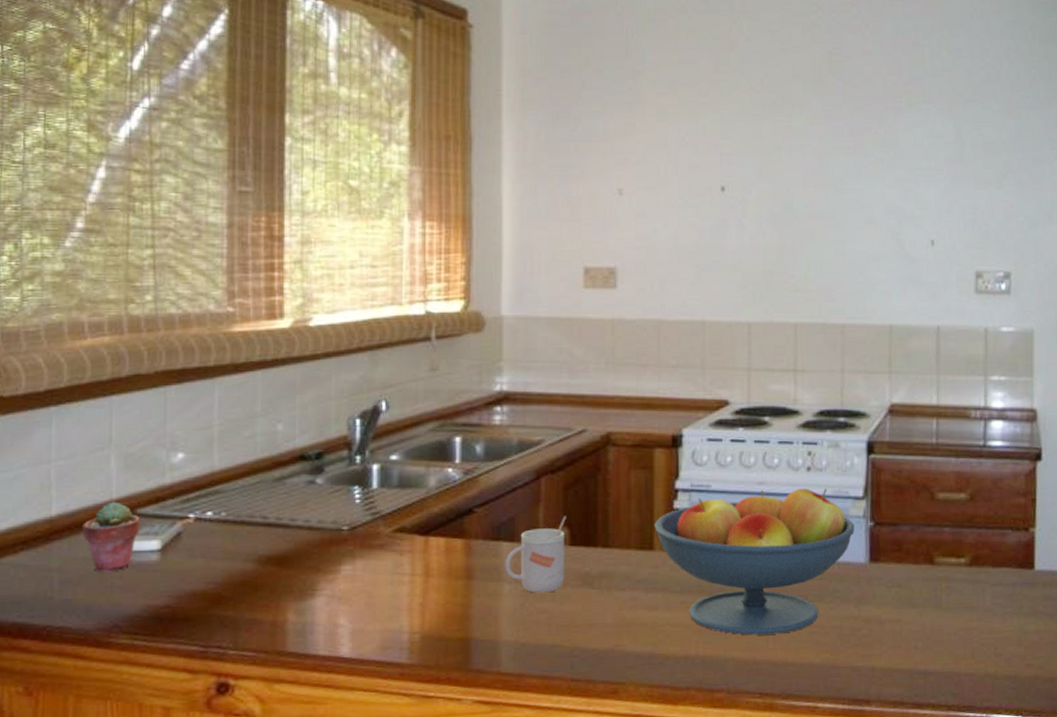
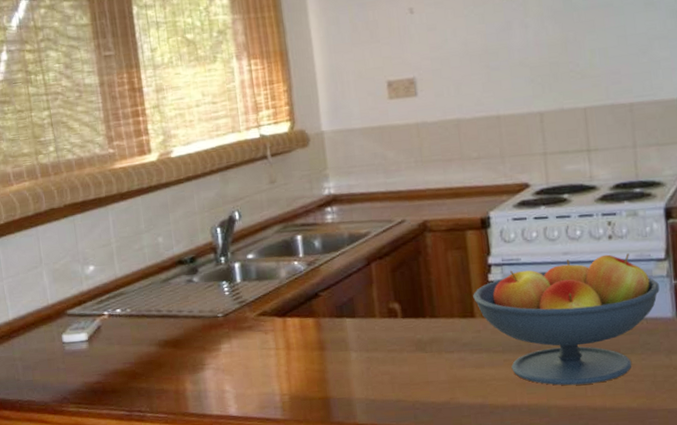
potted succulent: present [82,501,140,572] -> none [31,306,71,359]
mug: present [504,515,566,593] -> none [349,293,401,359]

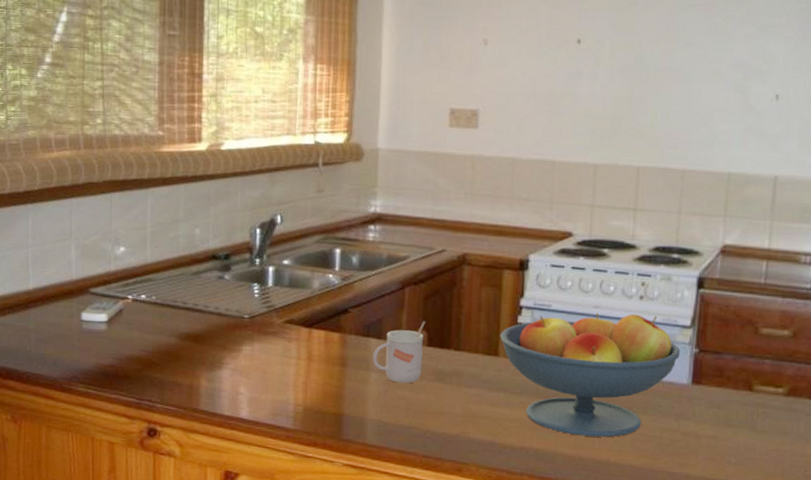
mug: none [349,293,401,359] -> present [372,321,425,384]

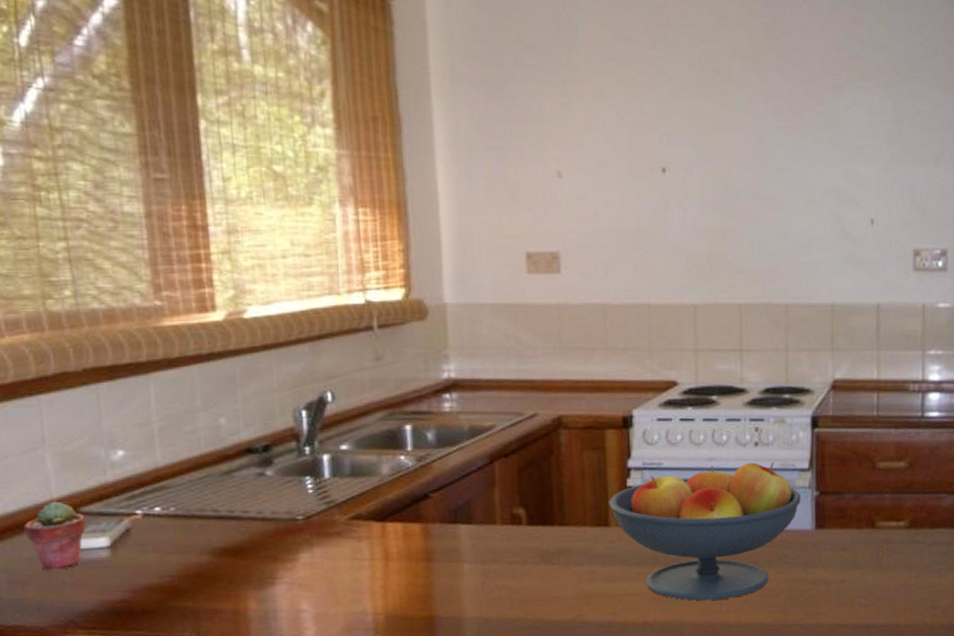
potted succulent: none [51,281,93,336] -> present [24,501,86,571]
mug: present [372,321,425,384] -> none [463,497,524,572]

